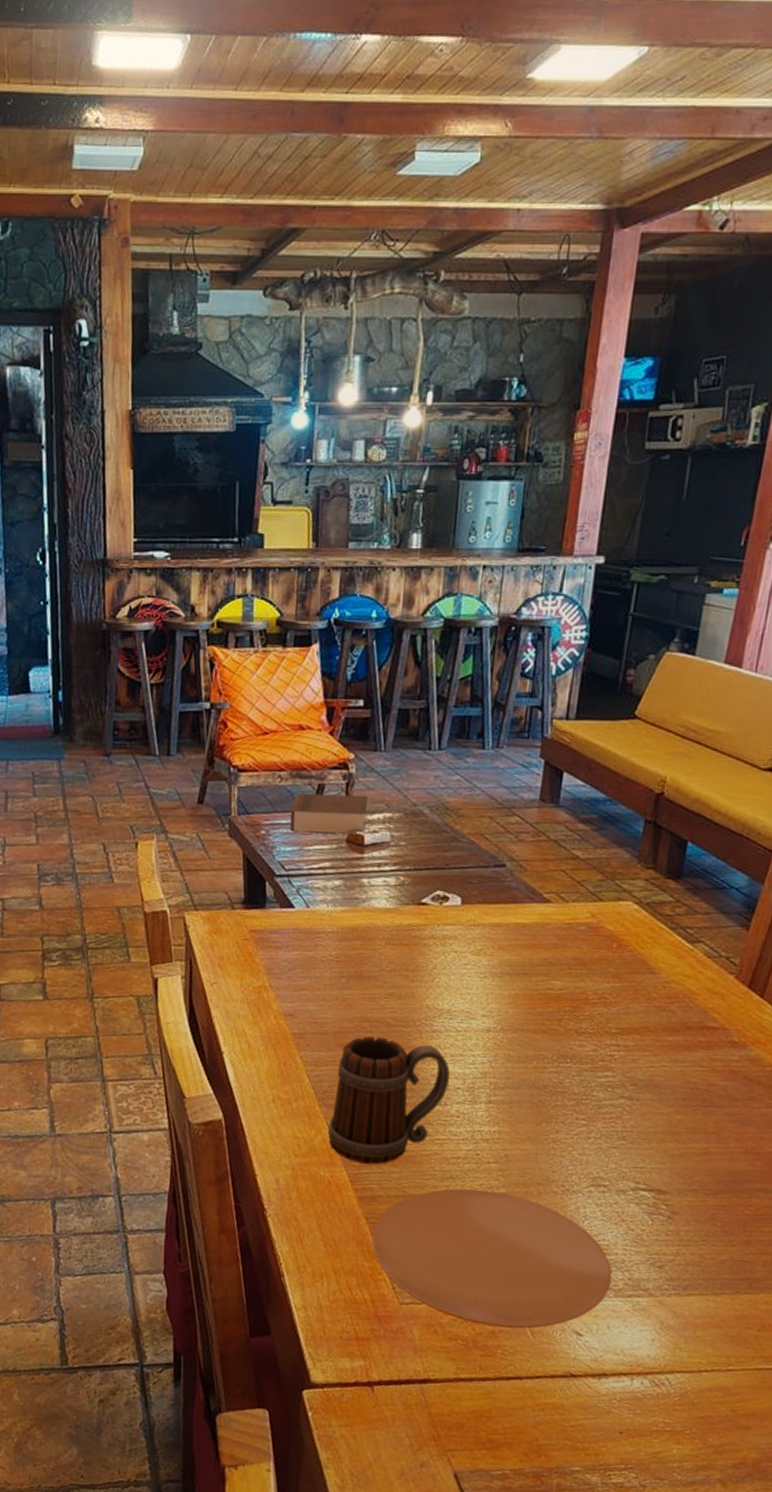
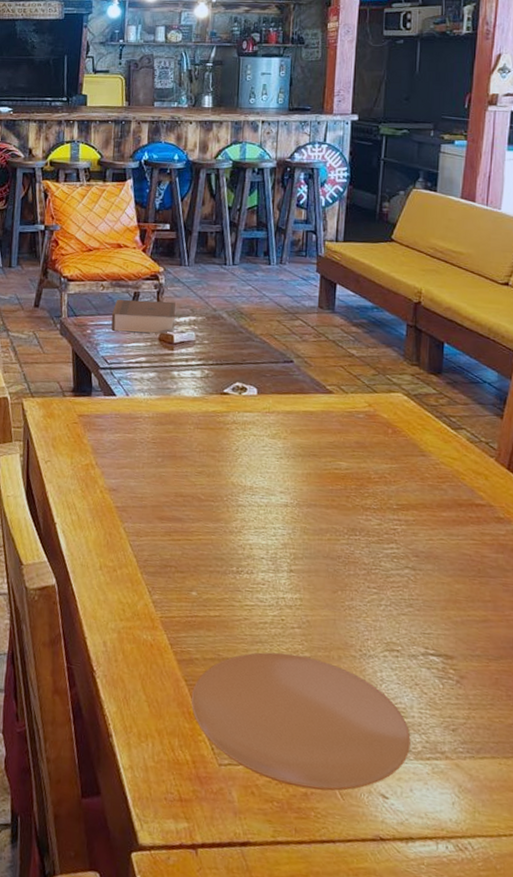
beer mug: present [328,1035,451,1165] -> none [149,509,255,629]

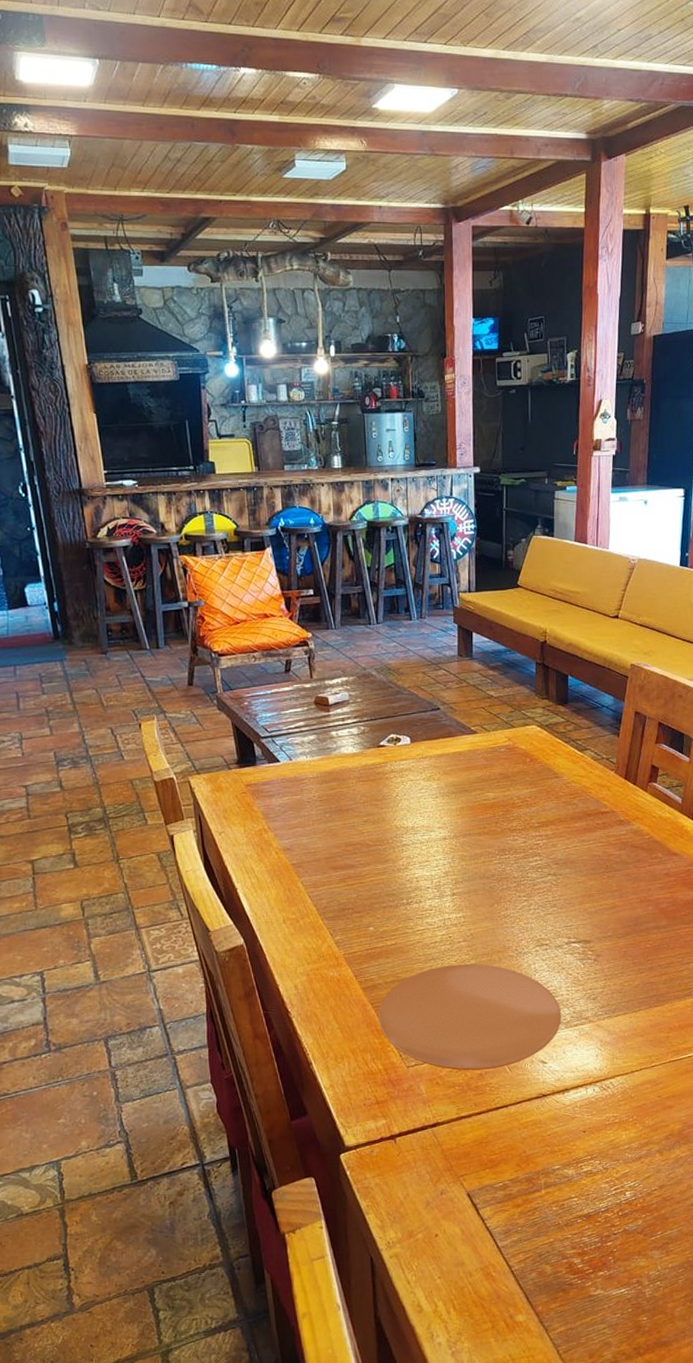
book: present [111,299,176,334] -> none [266,665,329,700]

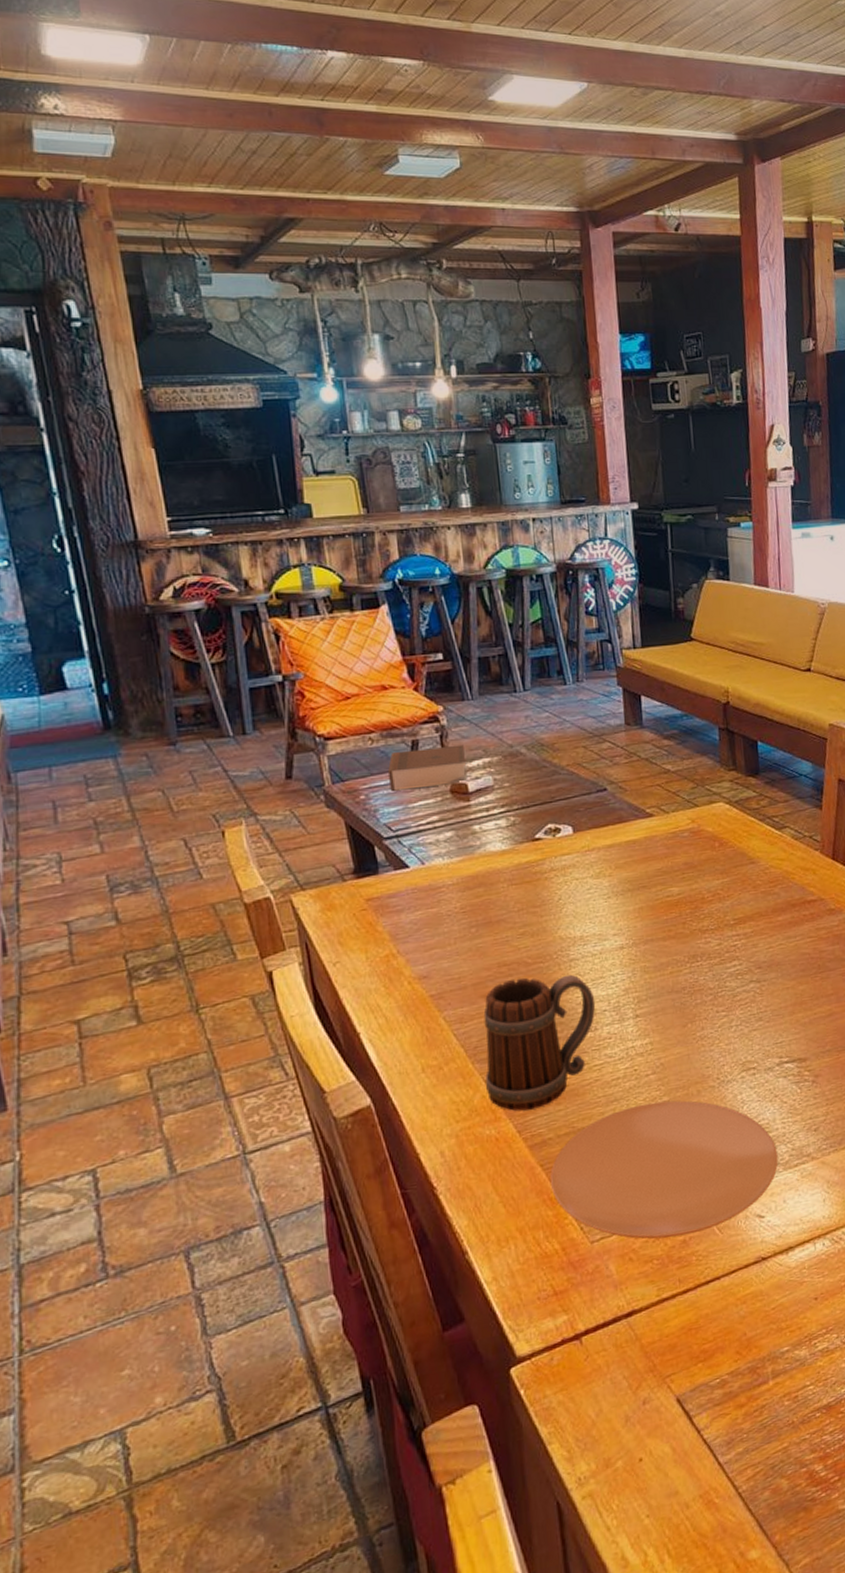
book: none [266,665,329,700] -> present [387,744,468,791]
beer mug: none [332,856,421,960] -> present [483,974,596,1111]

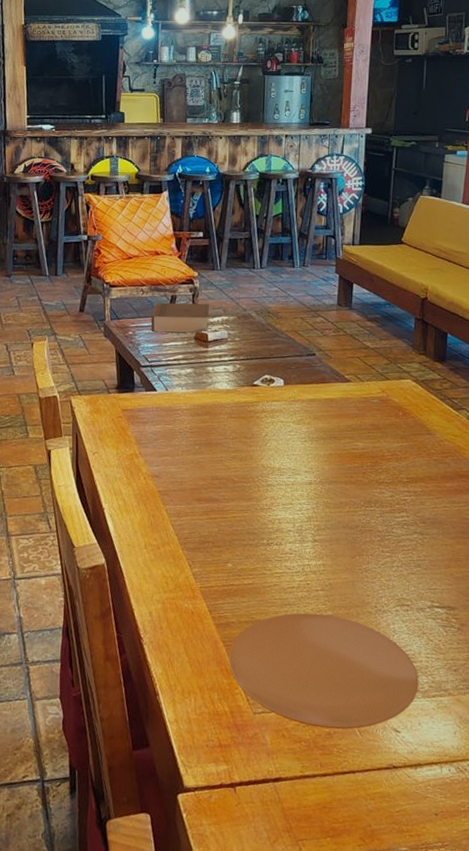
beer mug: present [483,974,596,1111] -> none [190,490,283,596]

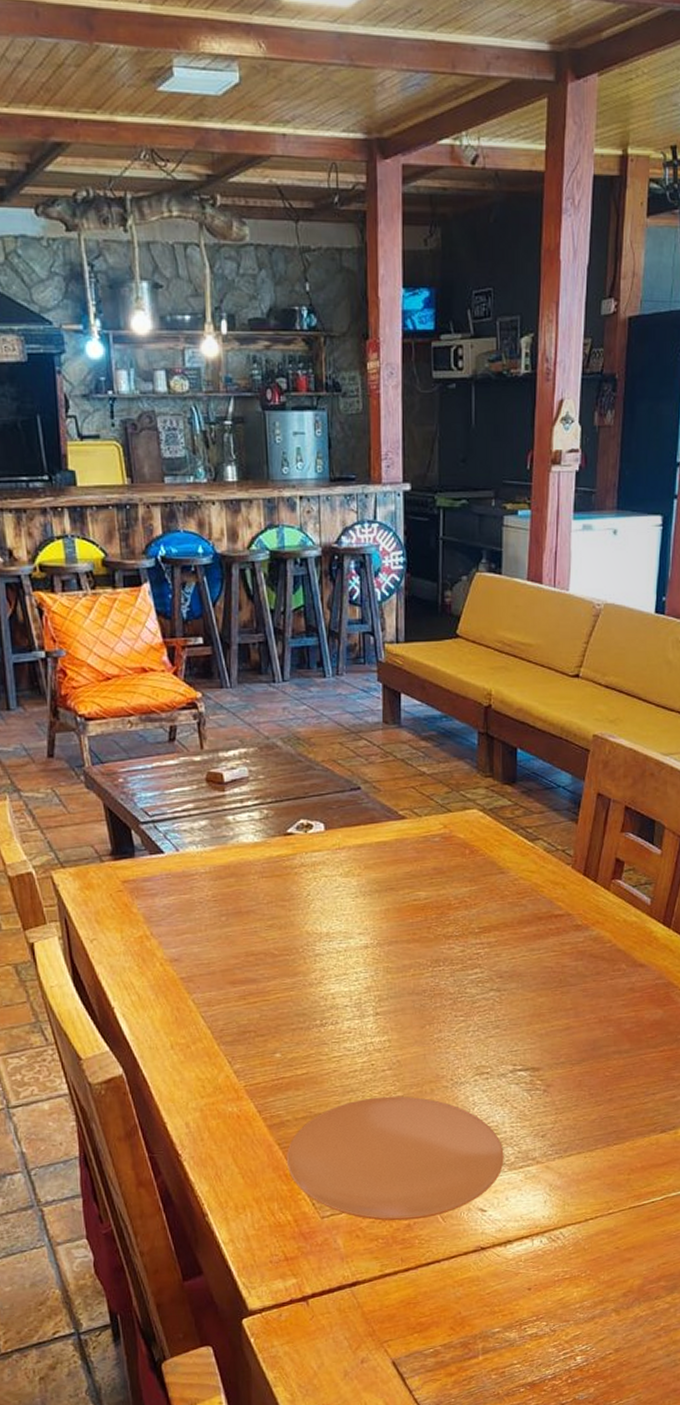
book: present [151,302,210,333] -> none [145,733,224,776]

